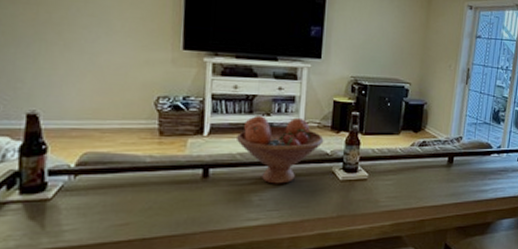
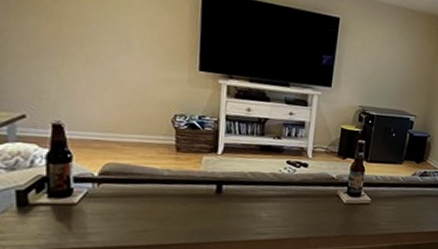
fruit bowl: present [235,114,324,184] -> none [248,137,331,204]

